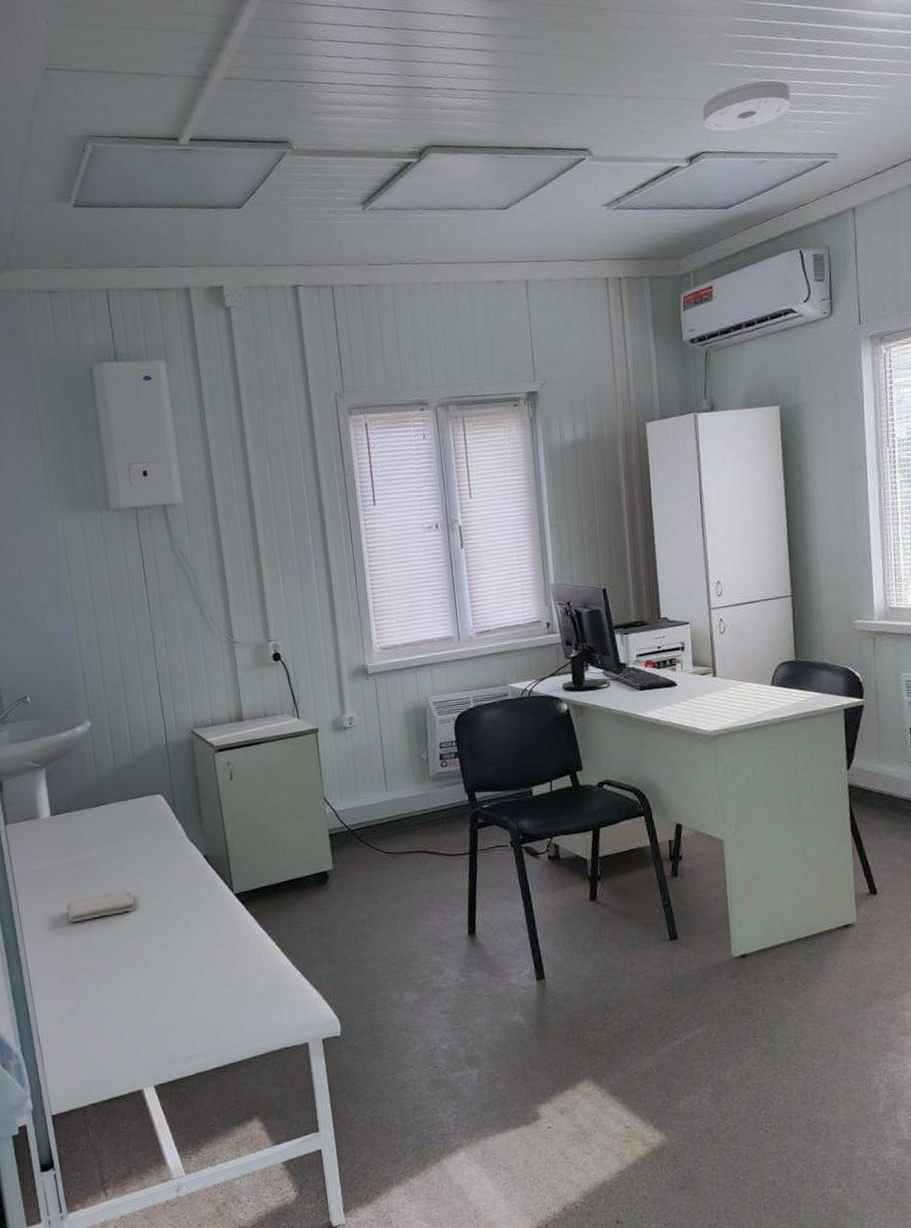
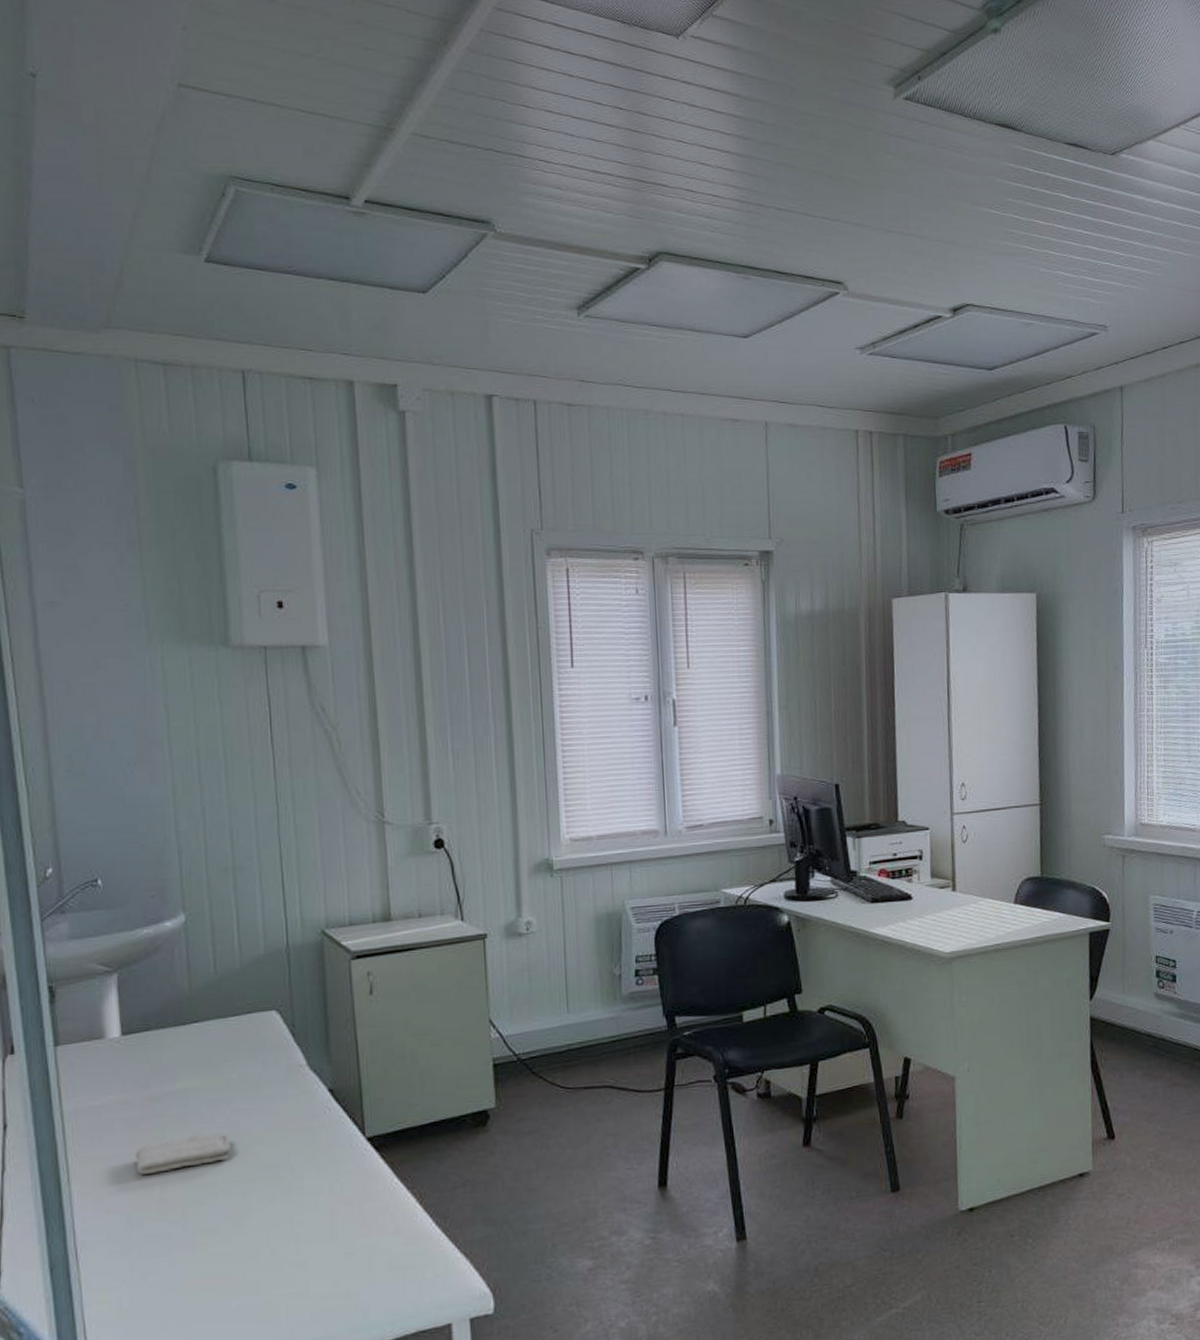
smoke detector: present [702,80,791,132] -> none [969,236,1063,286]

